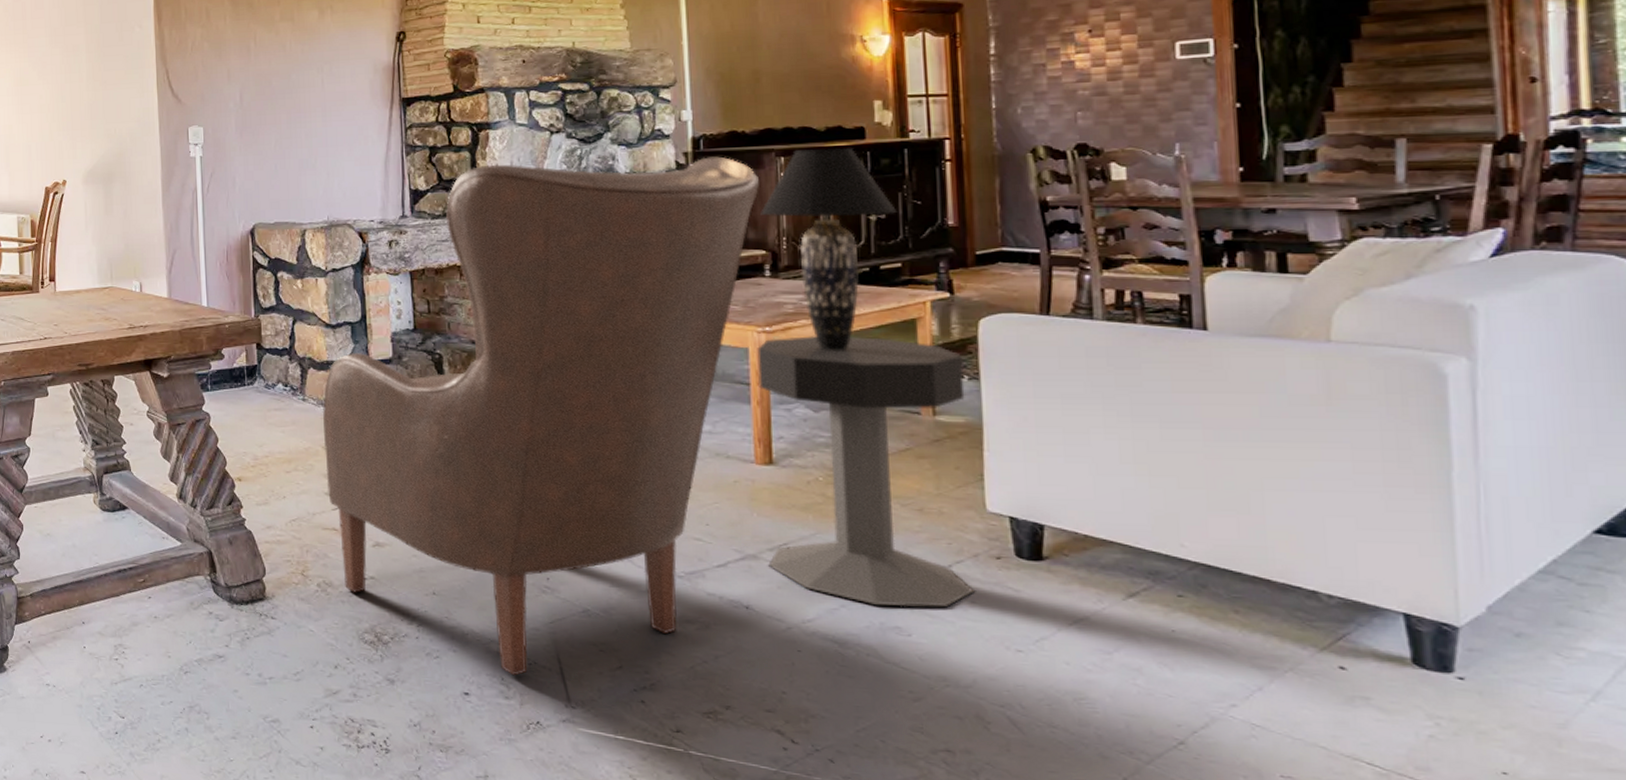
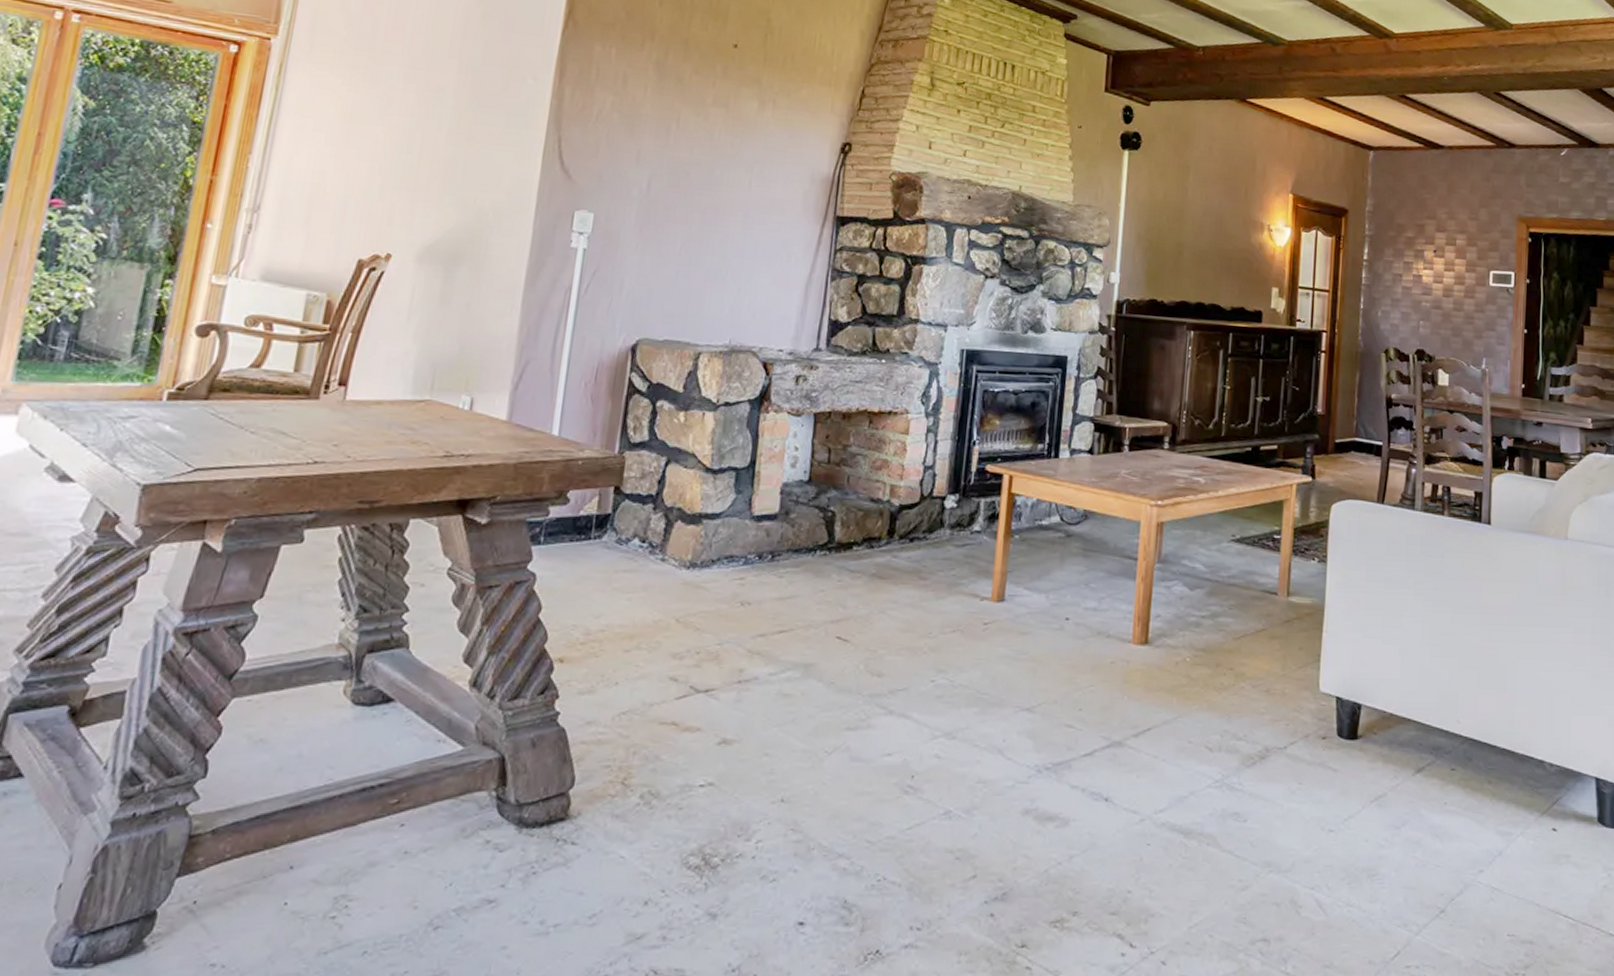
chair: present [322,156,760,676] -> none [673,302,1171,896]
side table: present [757,336,975,607] -> none [1131,512,1316,792]
table lamp: present [760,148,898,350] -> none [1167,326,1280,528]

